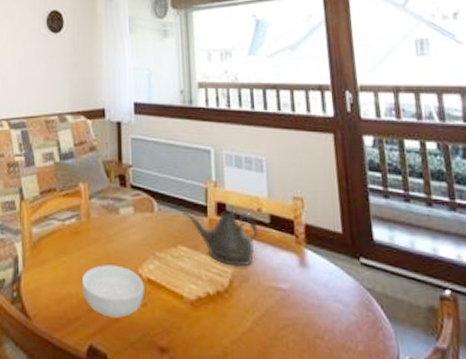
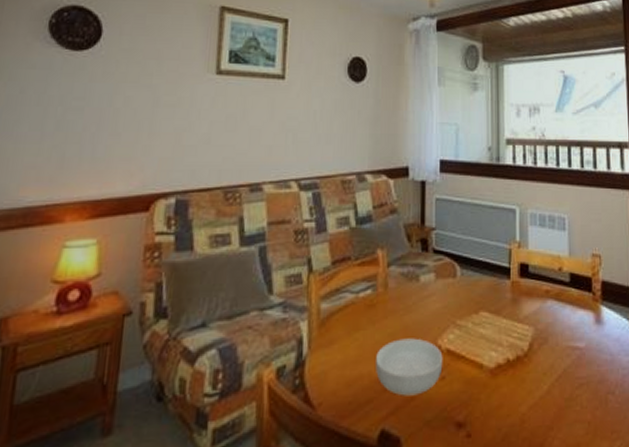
teapot: present [182,210,258,267] -> none [485,270,558,329]

